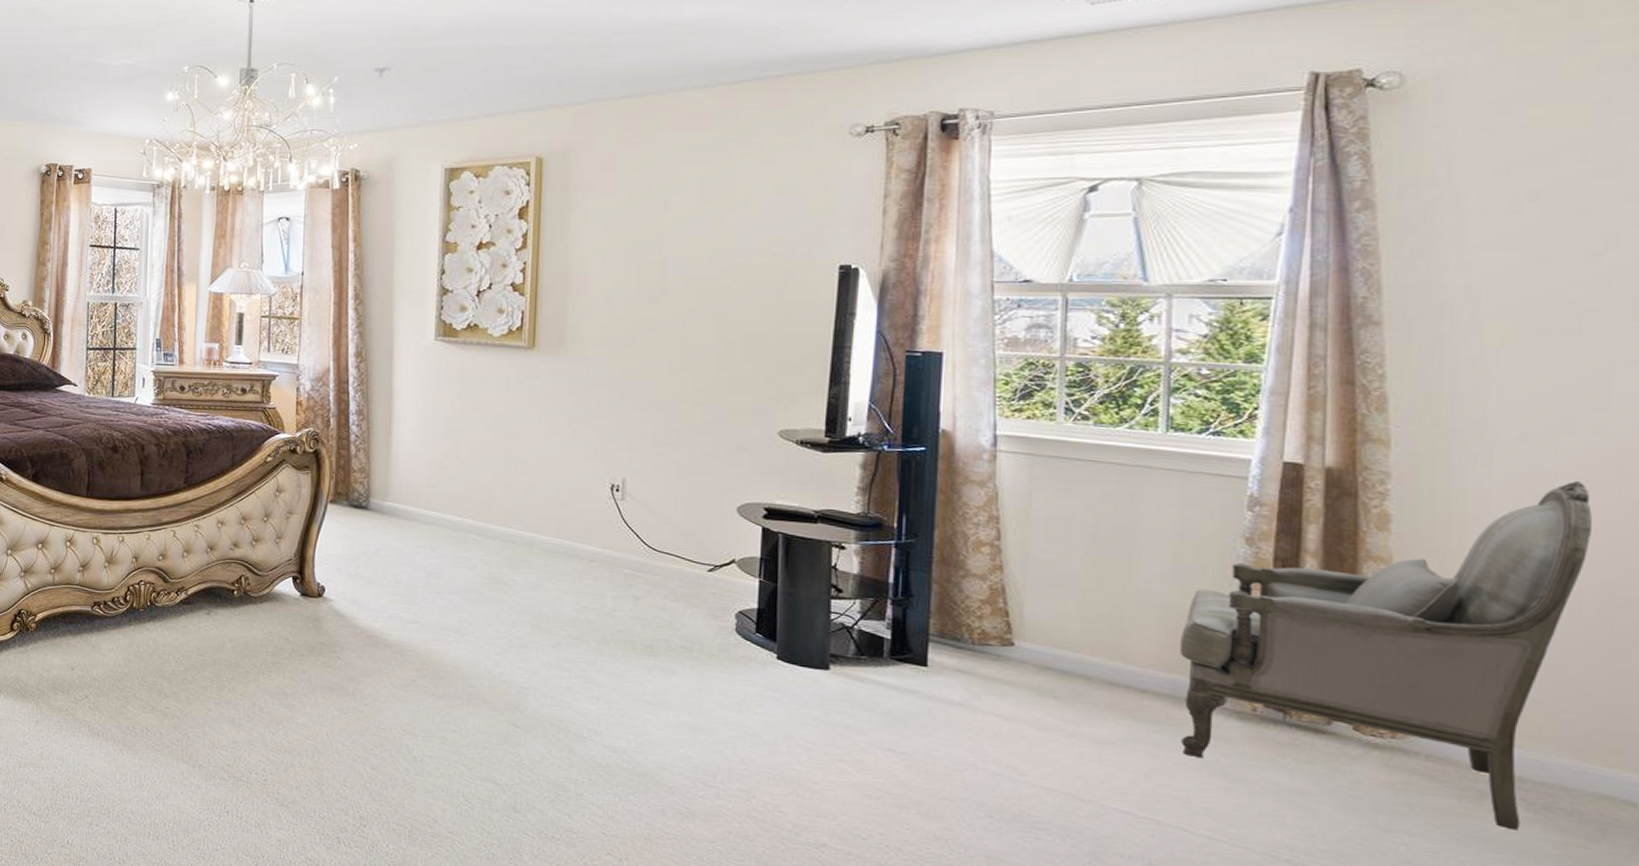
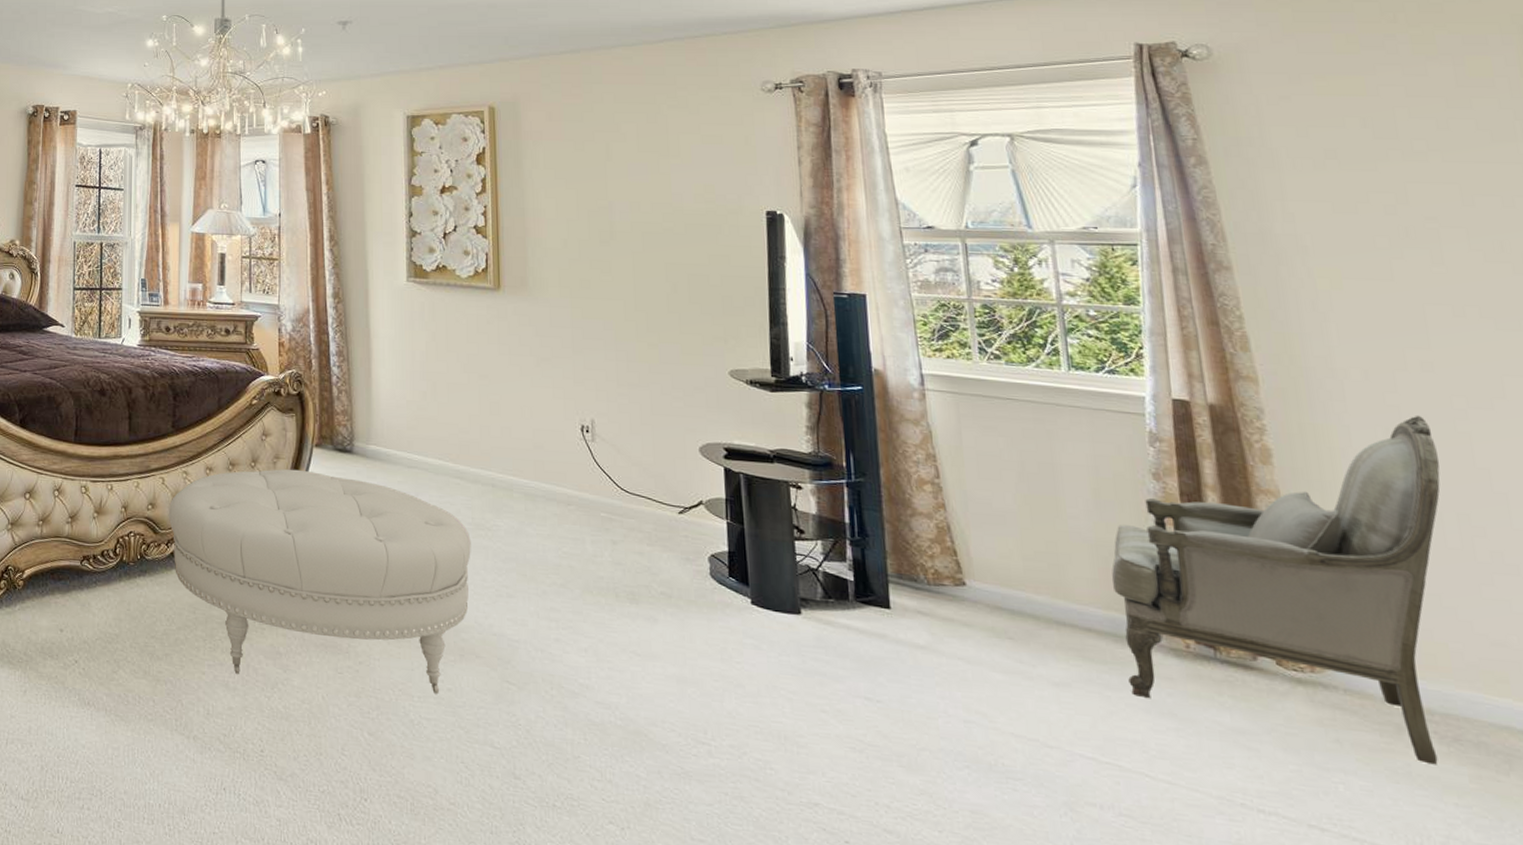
ottoman: none [178,523,486,734] -> present [168,469,471,694]

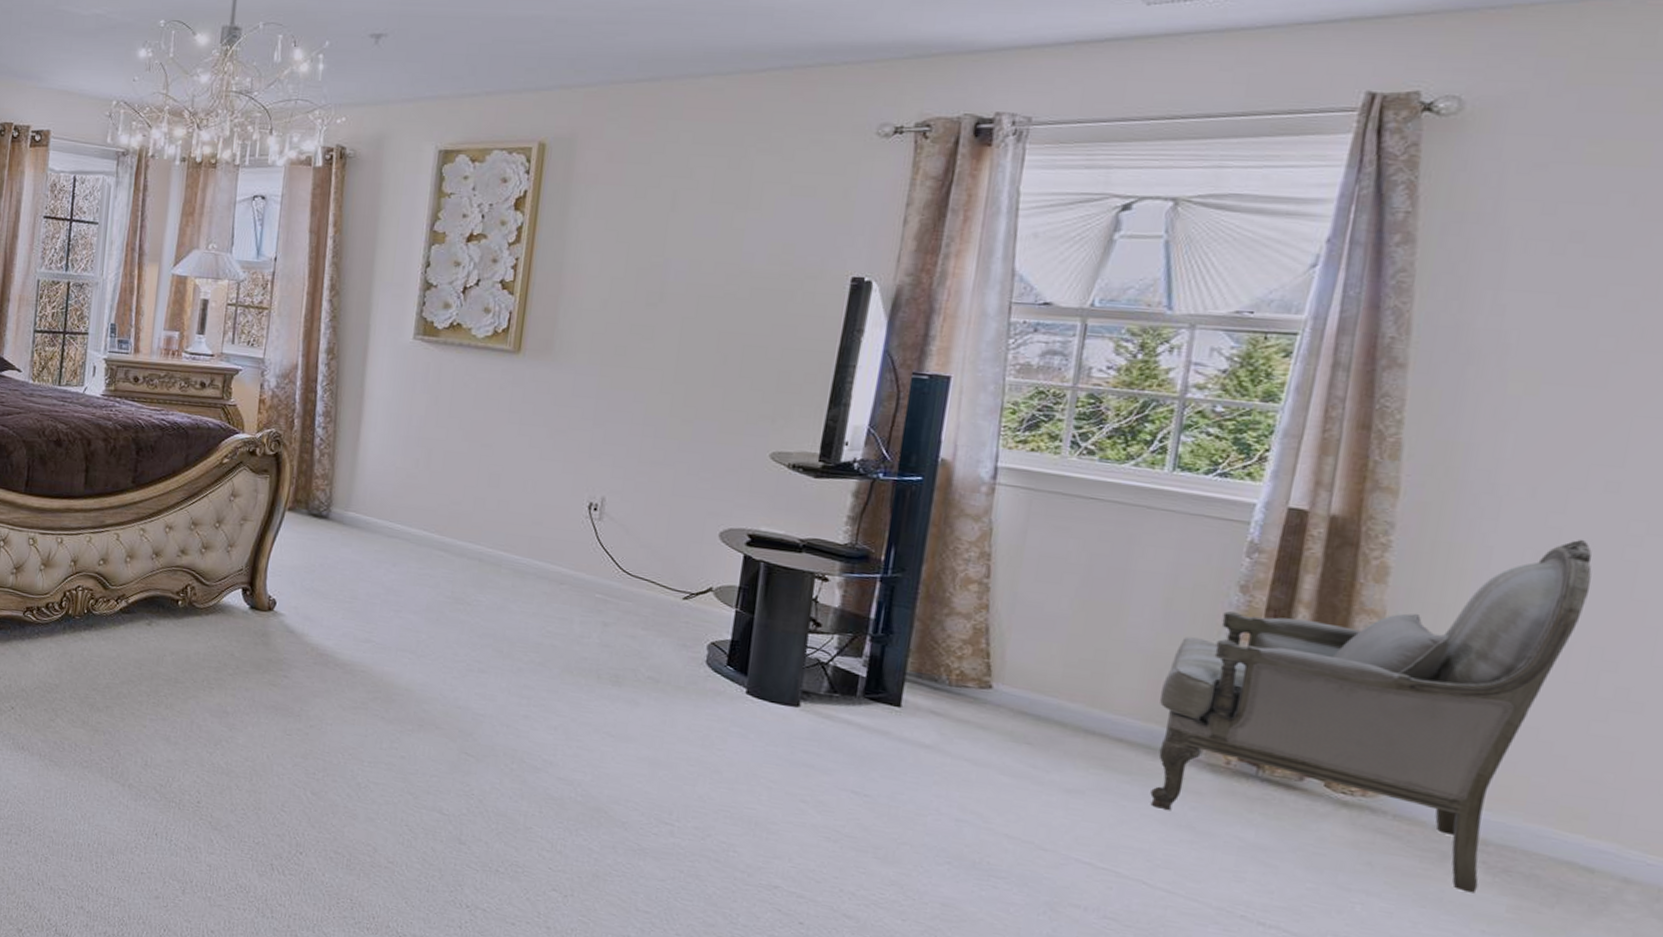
ottoman: present [168,469,471,694] -> none [120,531,448,761]

